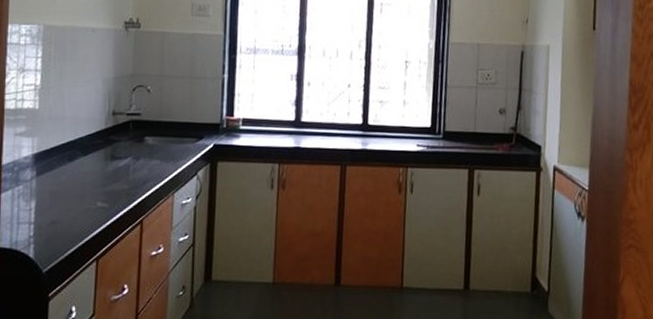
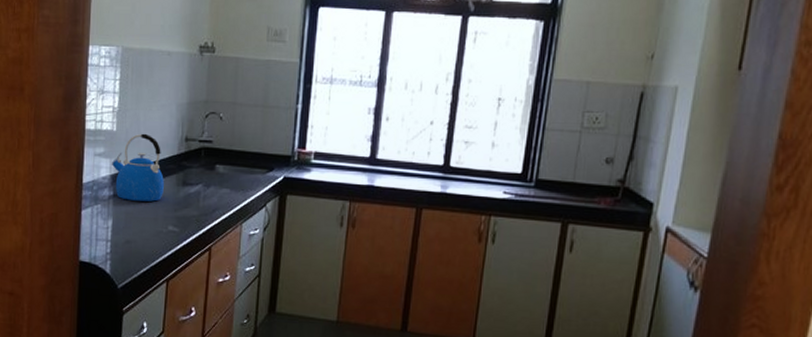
kettle: none [34,109,91,179] -> present [112,133,164,202]

